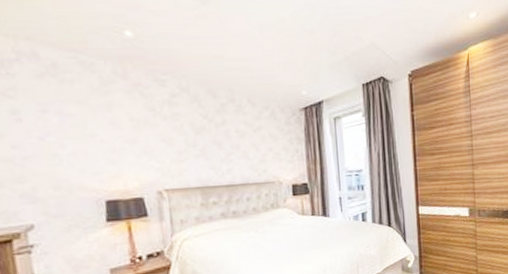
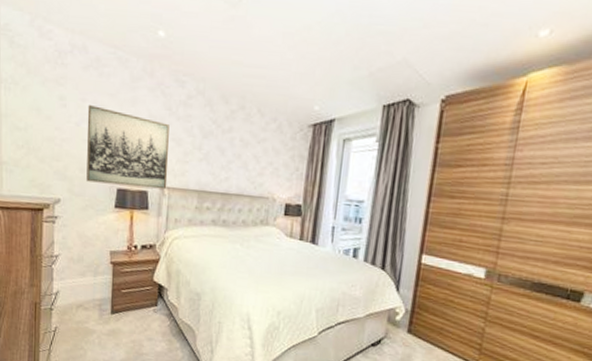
wall art: none [51,116,165,200] -> present [86,105,169,190]

